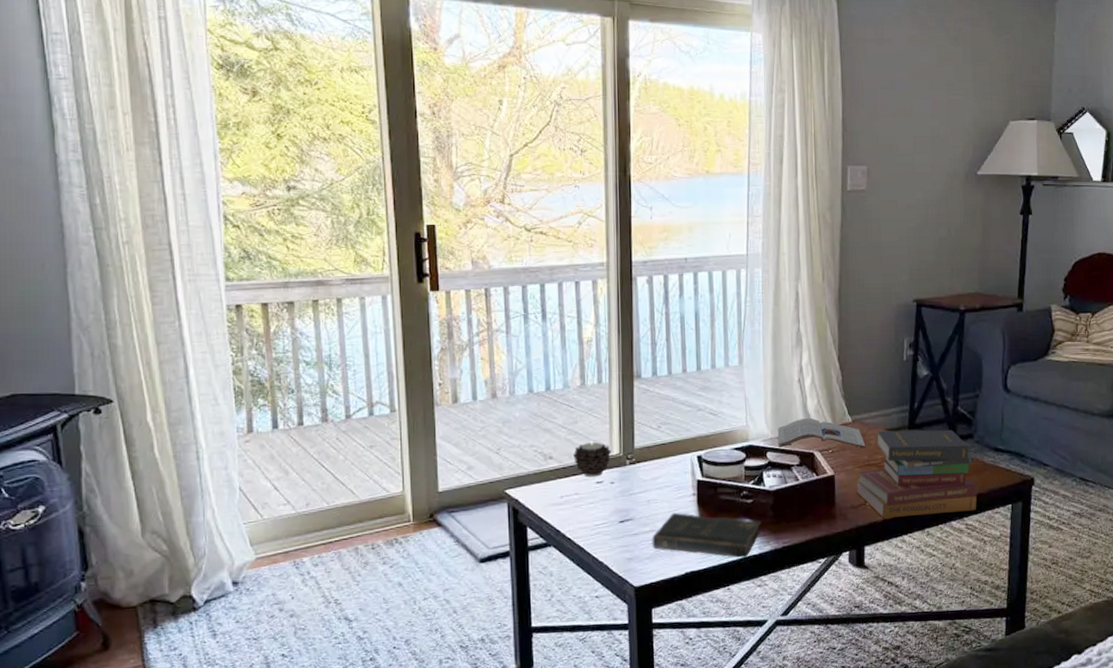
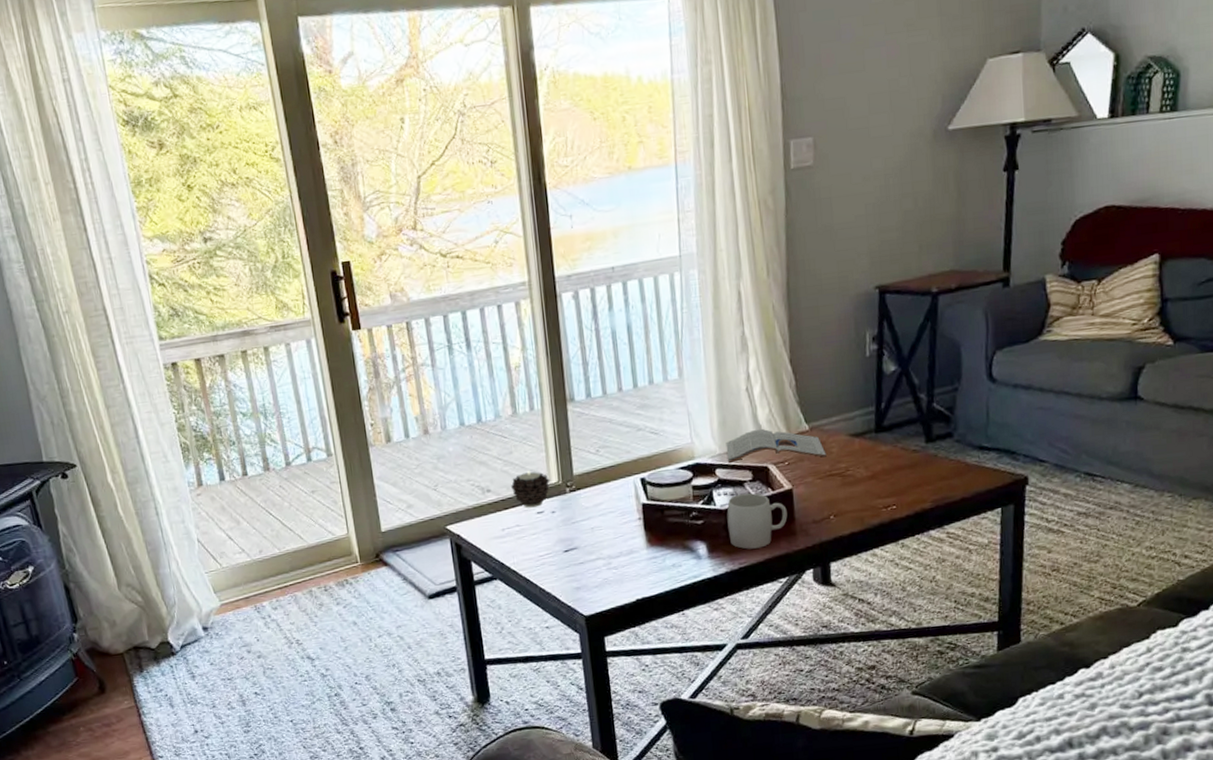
bible: present [652,512,761,558] -> none [599,538,715,582]
mug: none [774,476,829,530] -> present [726,493,788,550]
books: present [856,429,978,519] -> none [817,429,960,532]

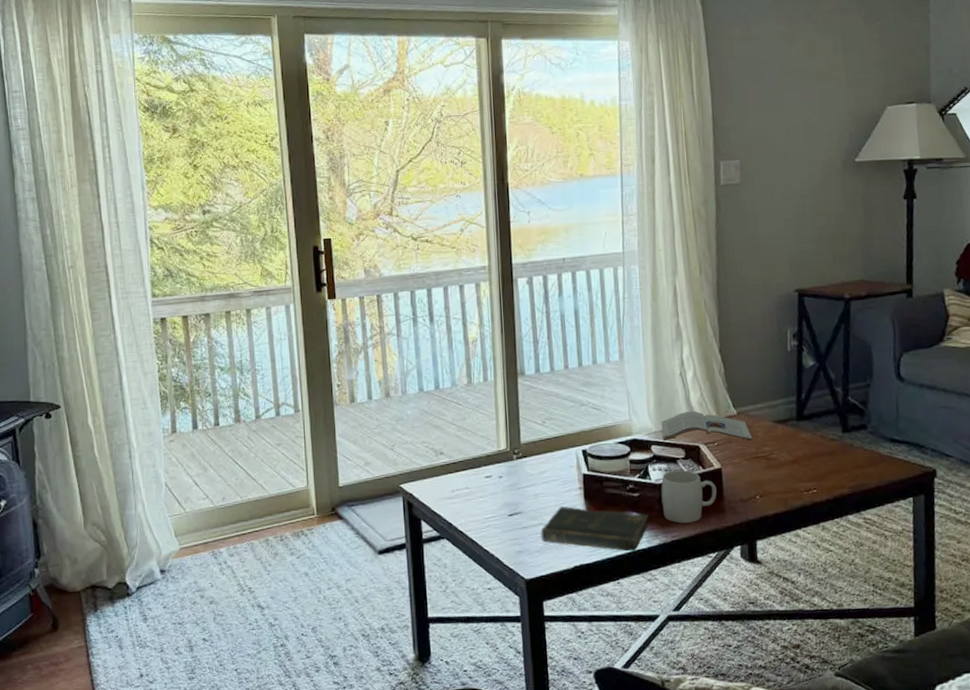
candle: present [510,470,550,508] -> none [462,436,499,472]
bible: none [599,538,715,582] -> present [541,506,649,552]

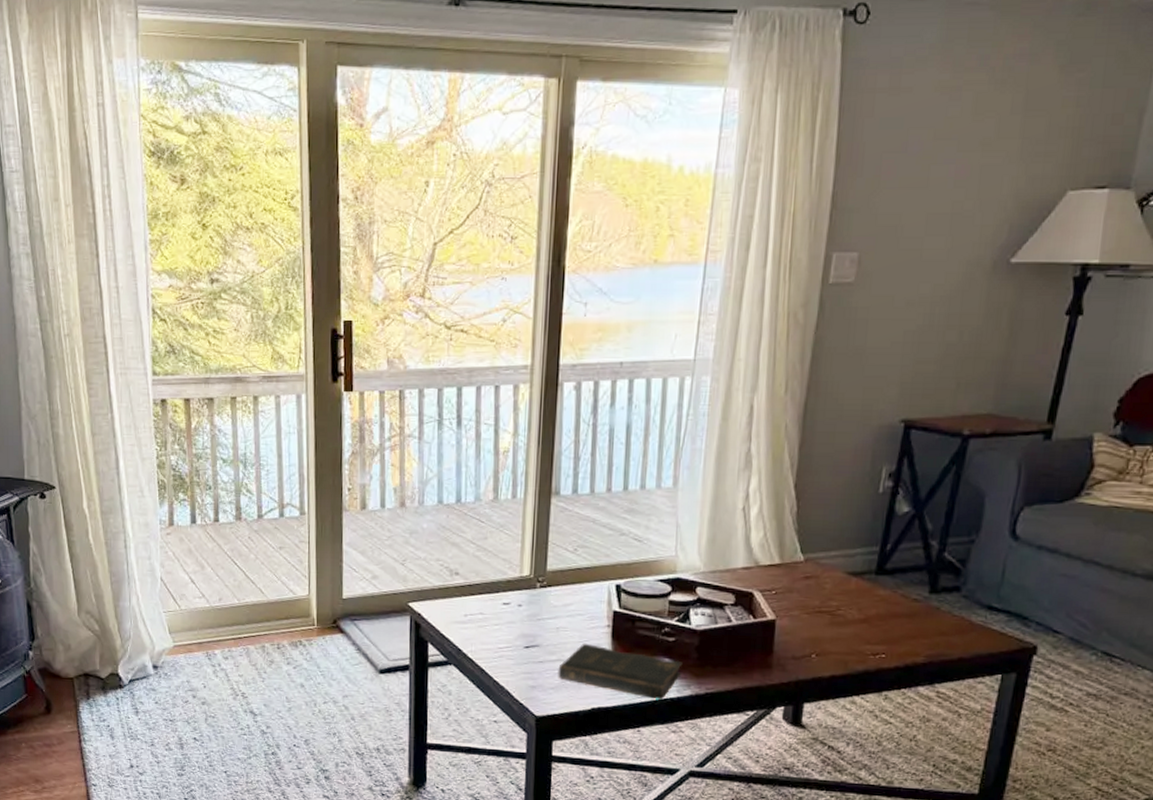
magazine: present [661,410,753,442] -> none [710,552,819,592]
mug: present [661,469,717,523] -> none [699,616,766,676]

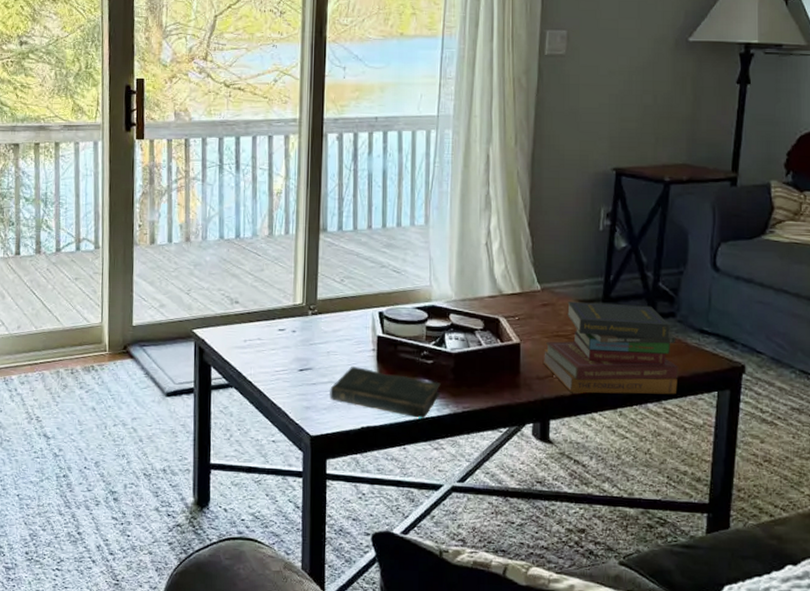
books: none [800,574,959,678] -> present [542,301,679,395]

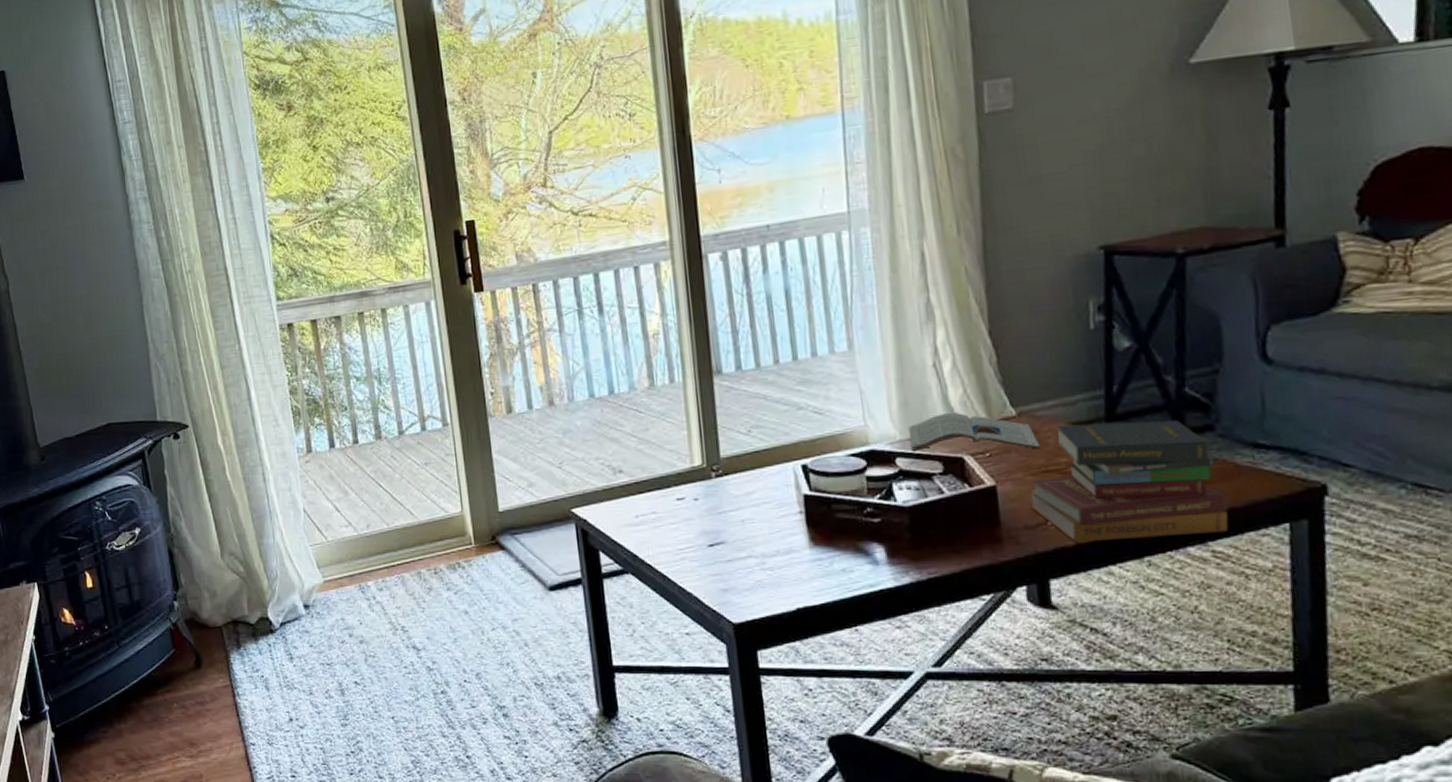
bible: present [330,366,441,418] -> none [750,534,896,591]
magazine: none [461,282,555,318] -> present [908,412,1041,453]

